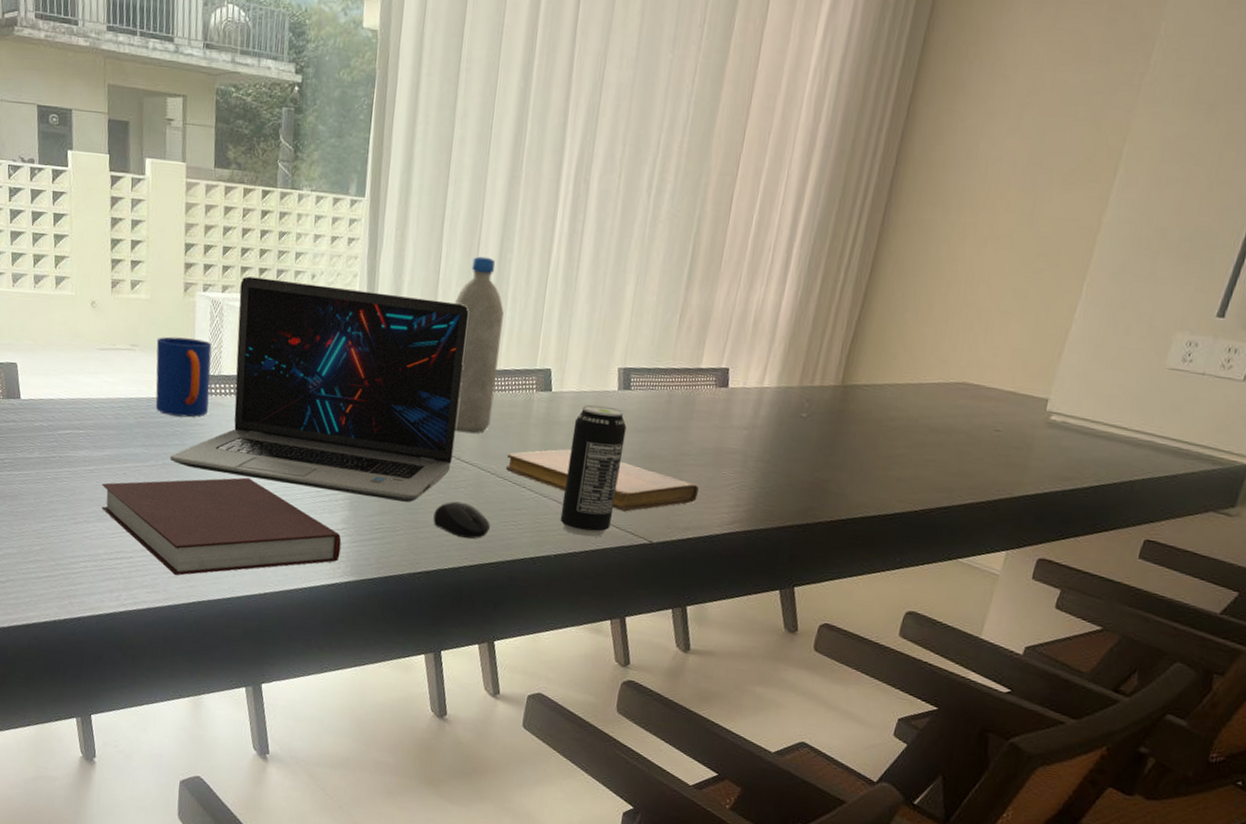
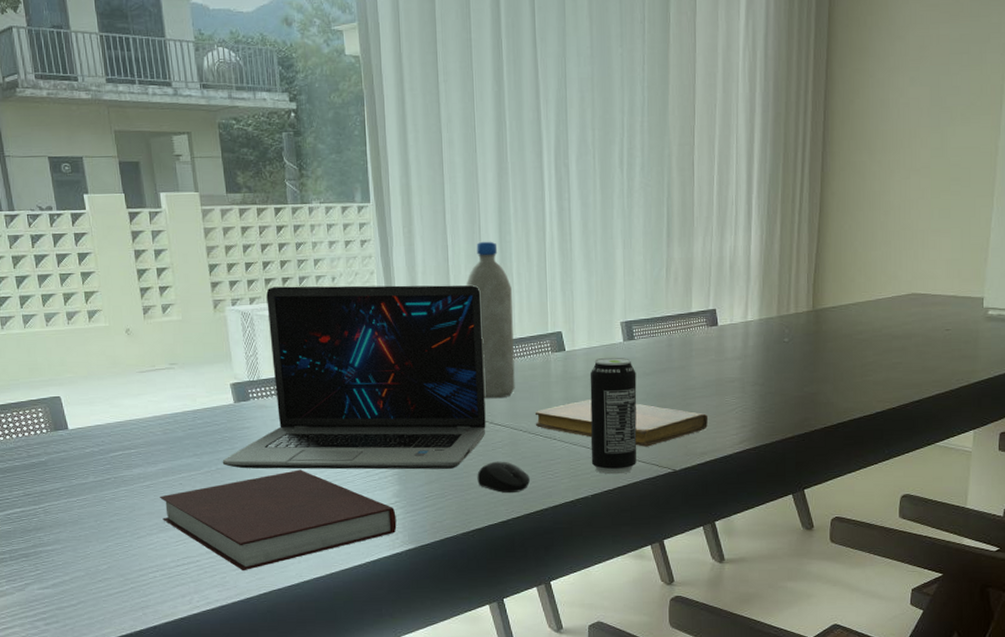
mug: present [155,336,212,418] -> none [194,350,252,423]

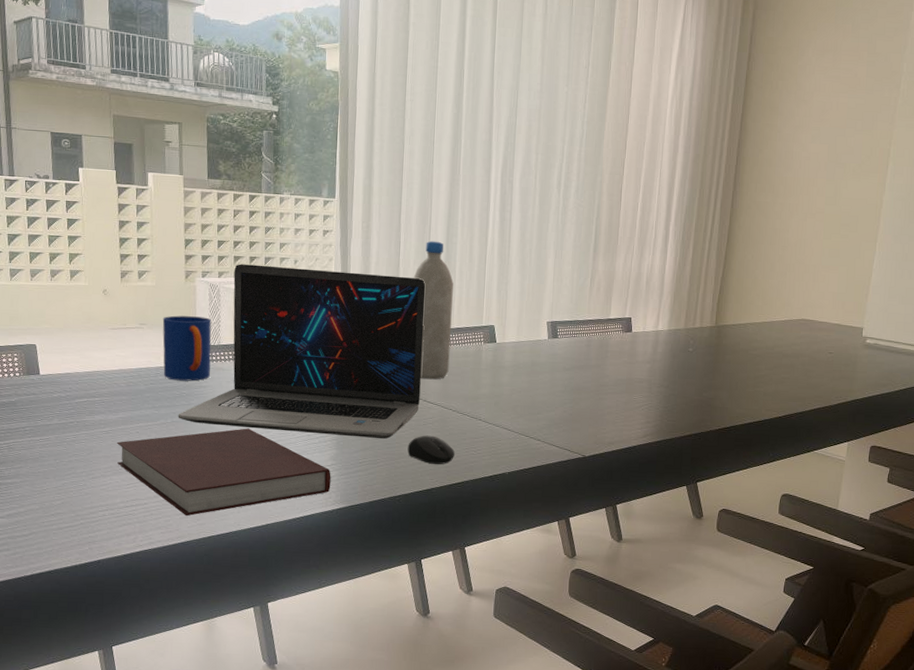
mug: none [194,350,252,423] -> present [162,315,212,381]
notebook: present [534,399,708,447] -> none [463,387,617,433]
beverage can: present [590,357,637,475] -> none [511,351,557,456]

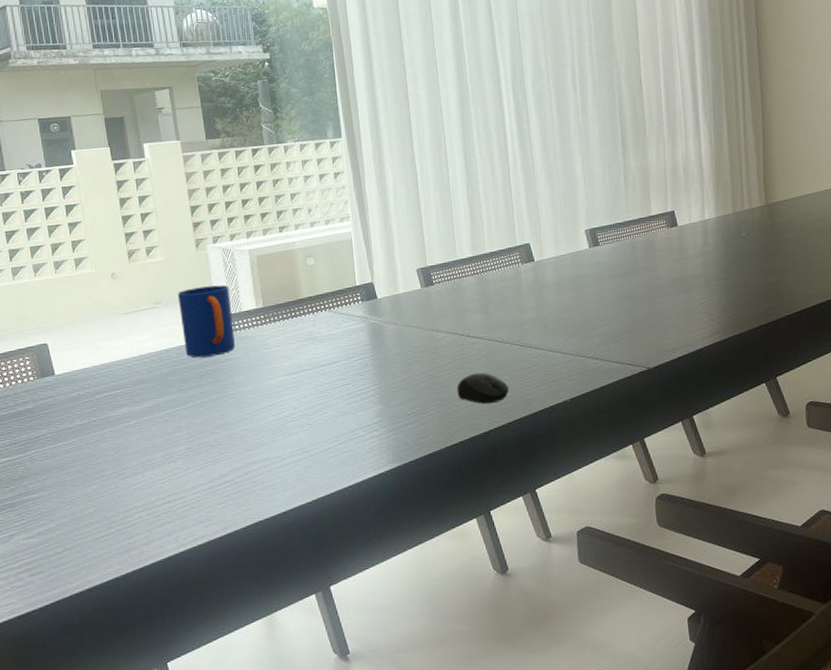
notebook: present [117,428,331,516] -> none [145,396,381,503]
laptop: present [178,264,426,439] -> none [206,206,463,401]
water bottle: present [413,241,454,380] -> none [435,164,489,313]

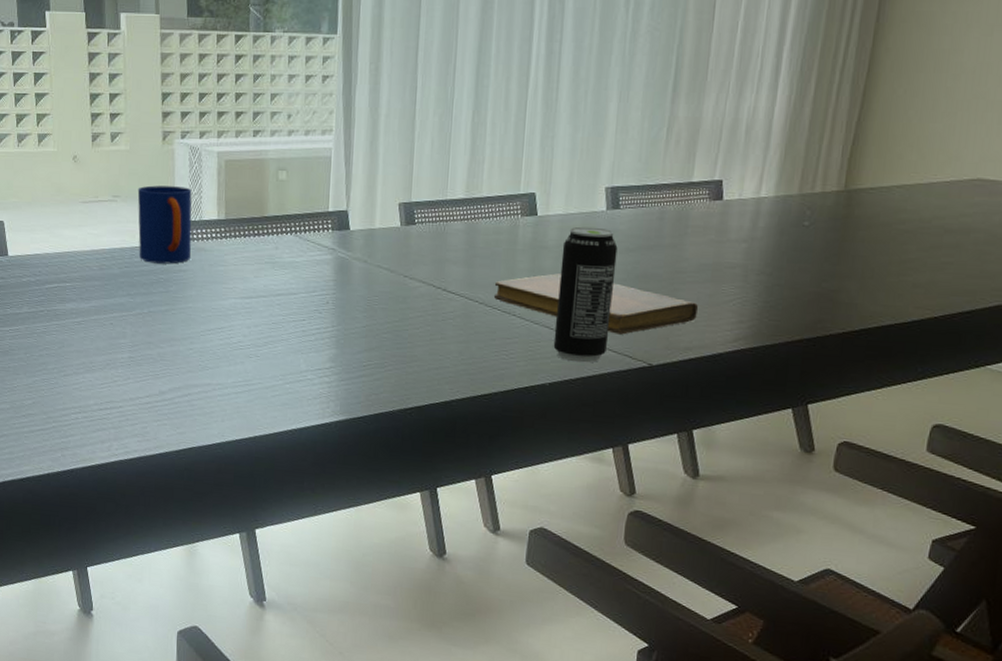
computer mouse: present [457,372,509,404] -> none [422,333,481,372]
notebook: none [509,306,677,348] -> present [493,273,698,335]
beverage can: none [559,263,611,378] -> present [553,226,618,363]

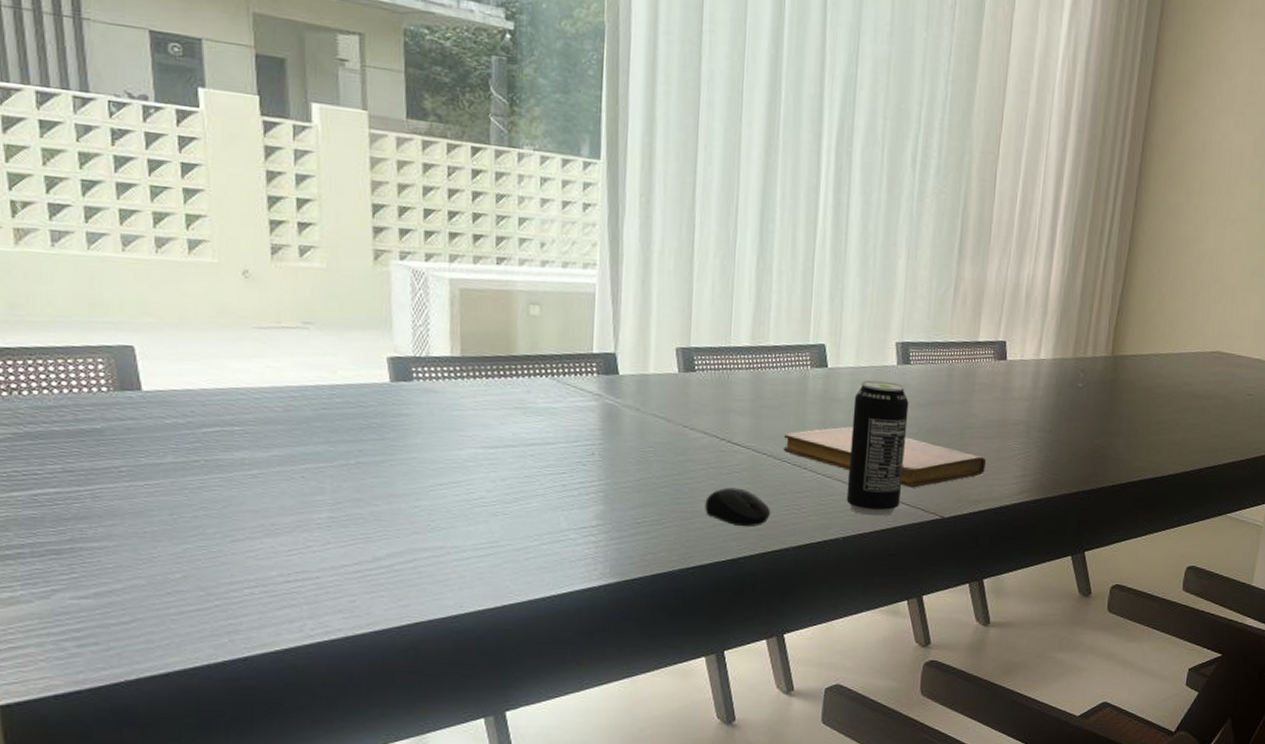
mug: present [137,185,192,264] -> none [339,312,416,407]
computer mouse: none [422,333,481,372] -> present [705,487,770,527]

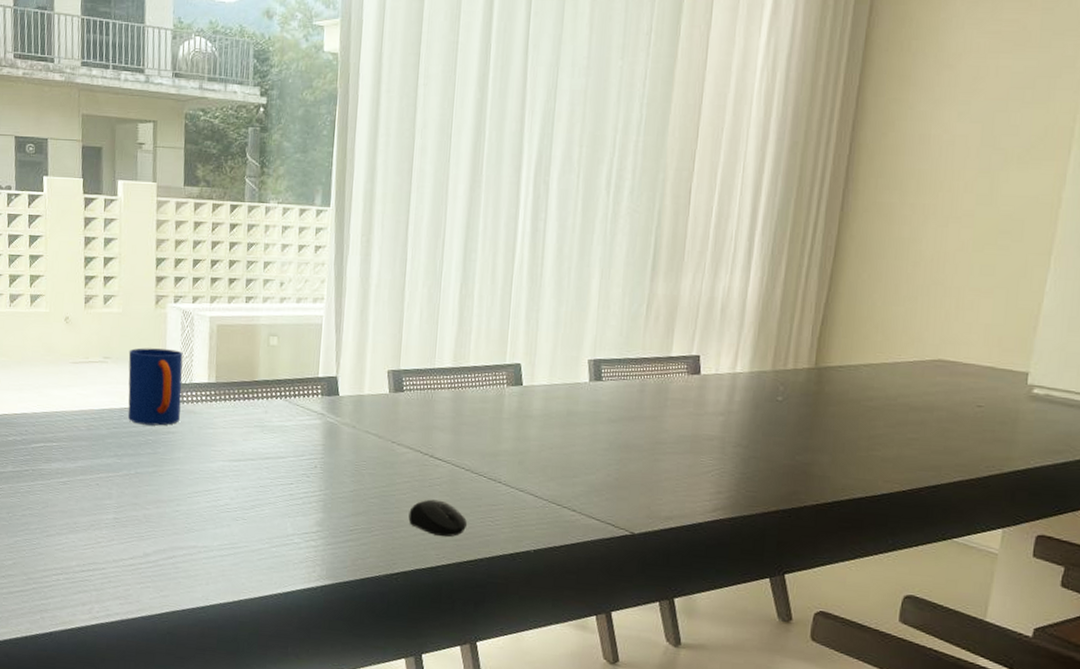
mug: none [339,312,416,407] -> present [128,348,183,426]
notebook: present [783,426,986,488] -> none [479,442,678,503]
beverage can: present [846,380,909,517] -> none [538,397,600,531]

